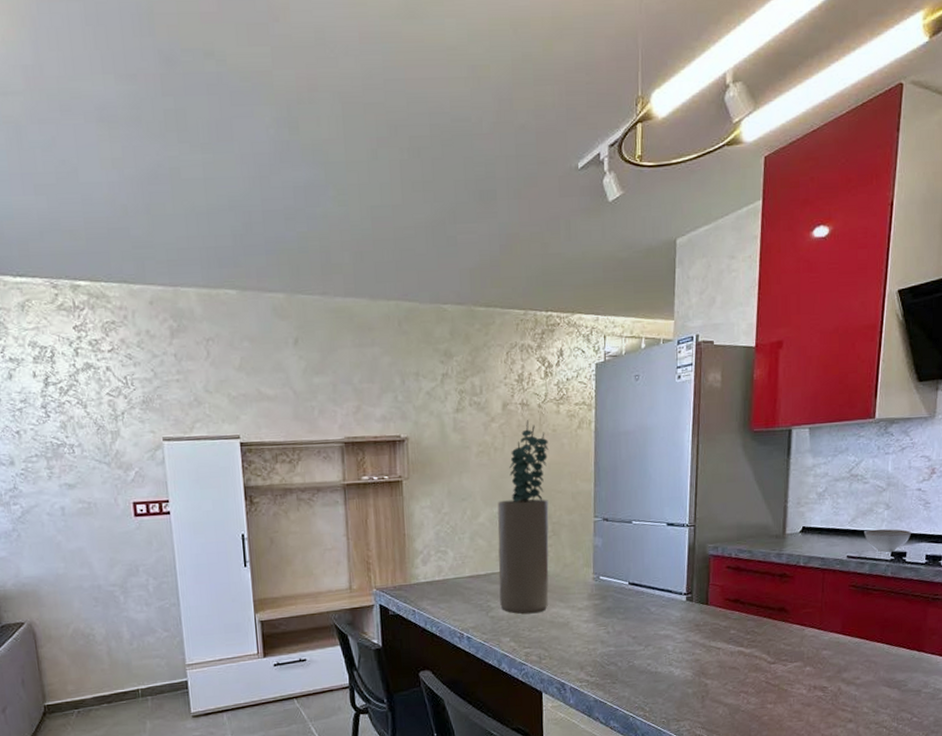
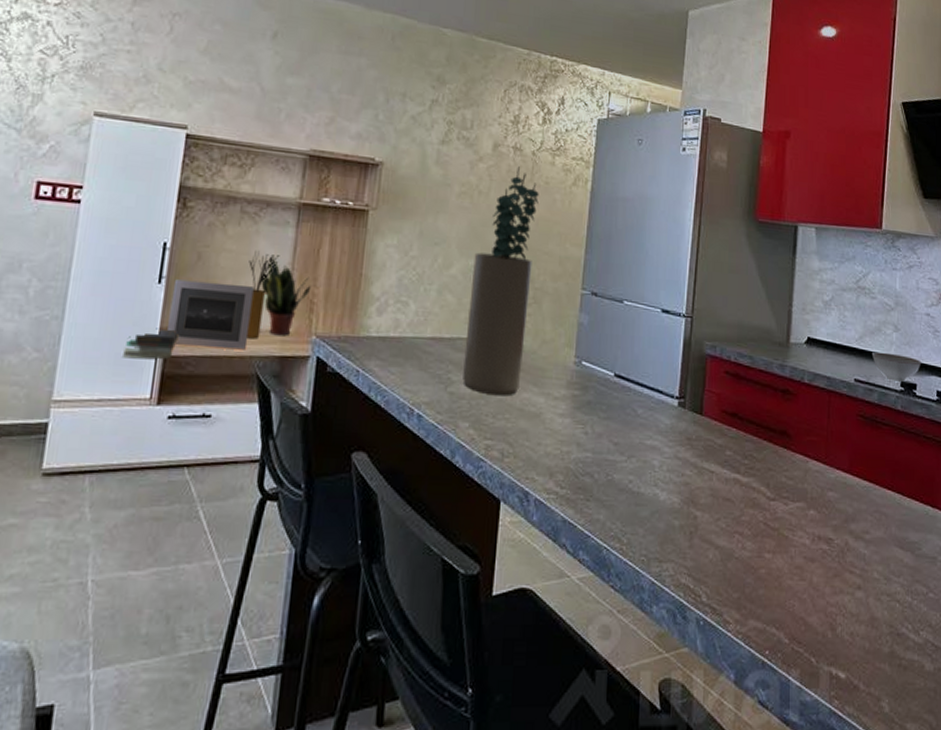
books: none [230,600,269,627] -> present [123,329,179,359]
picture frame: none [256,558,323,612] -> present [166,279,254,350]
vase: none [312,529,336,599] -> present [247,250,280,339]
potted plant: none [324,531,366,593] -> present [261,256,312,336]

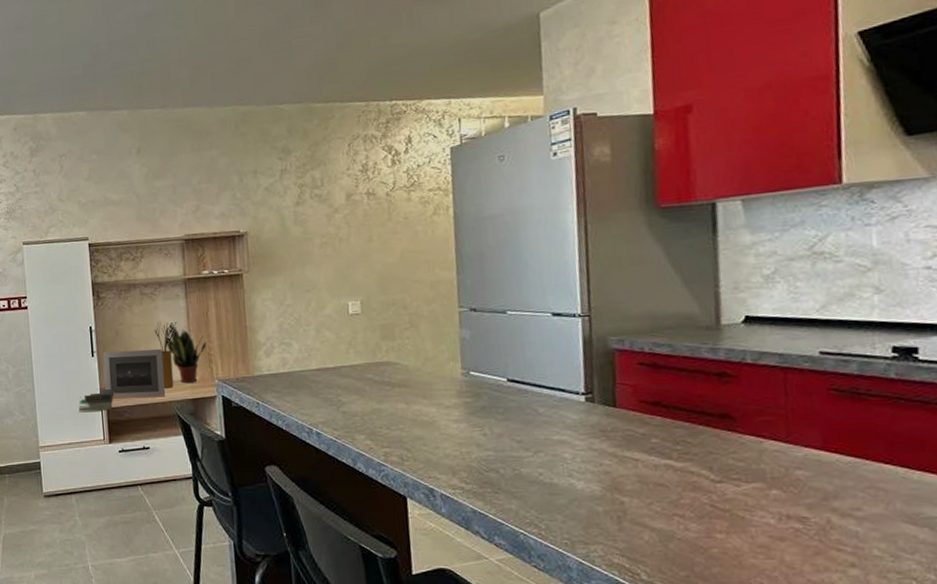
vase: present [463,166,539,396] -> none [345,209,409,411]
bowl: present [872,352,922,383] -> none [844,317,924,349]

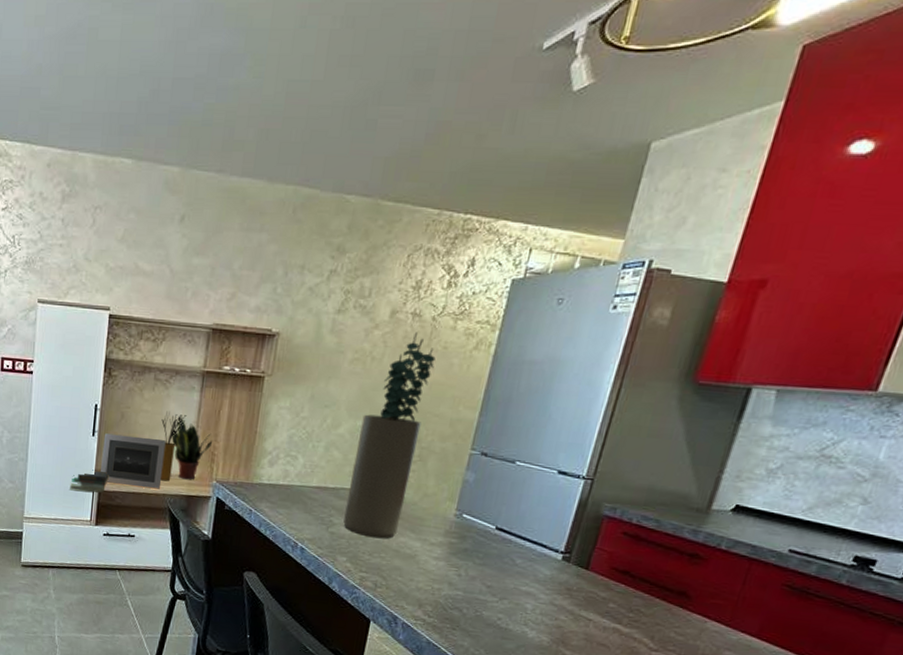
vase: none [345,209,409,411] -> present [343,332,436,539]

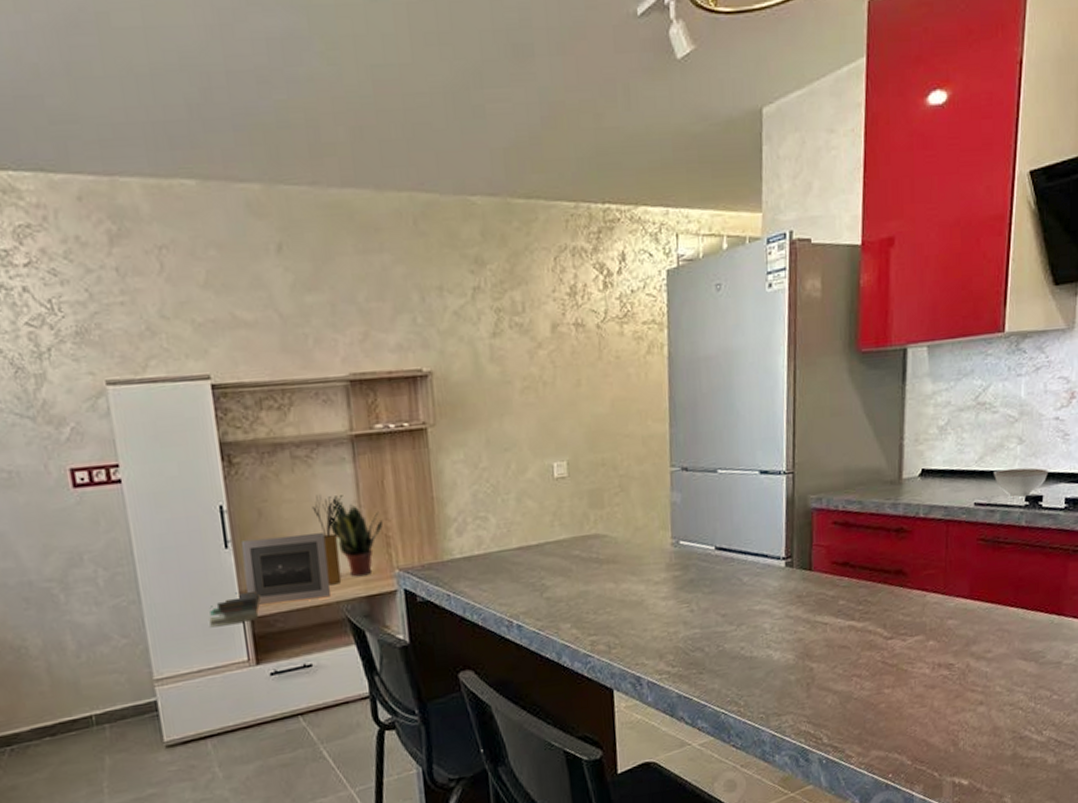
vase: present [343,332,436,539] -> none [549,345,618,593]
bowl: none [821,524,893,558] -> present [994,467,1049,498]

